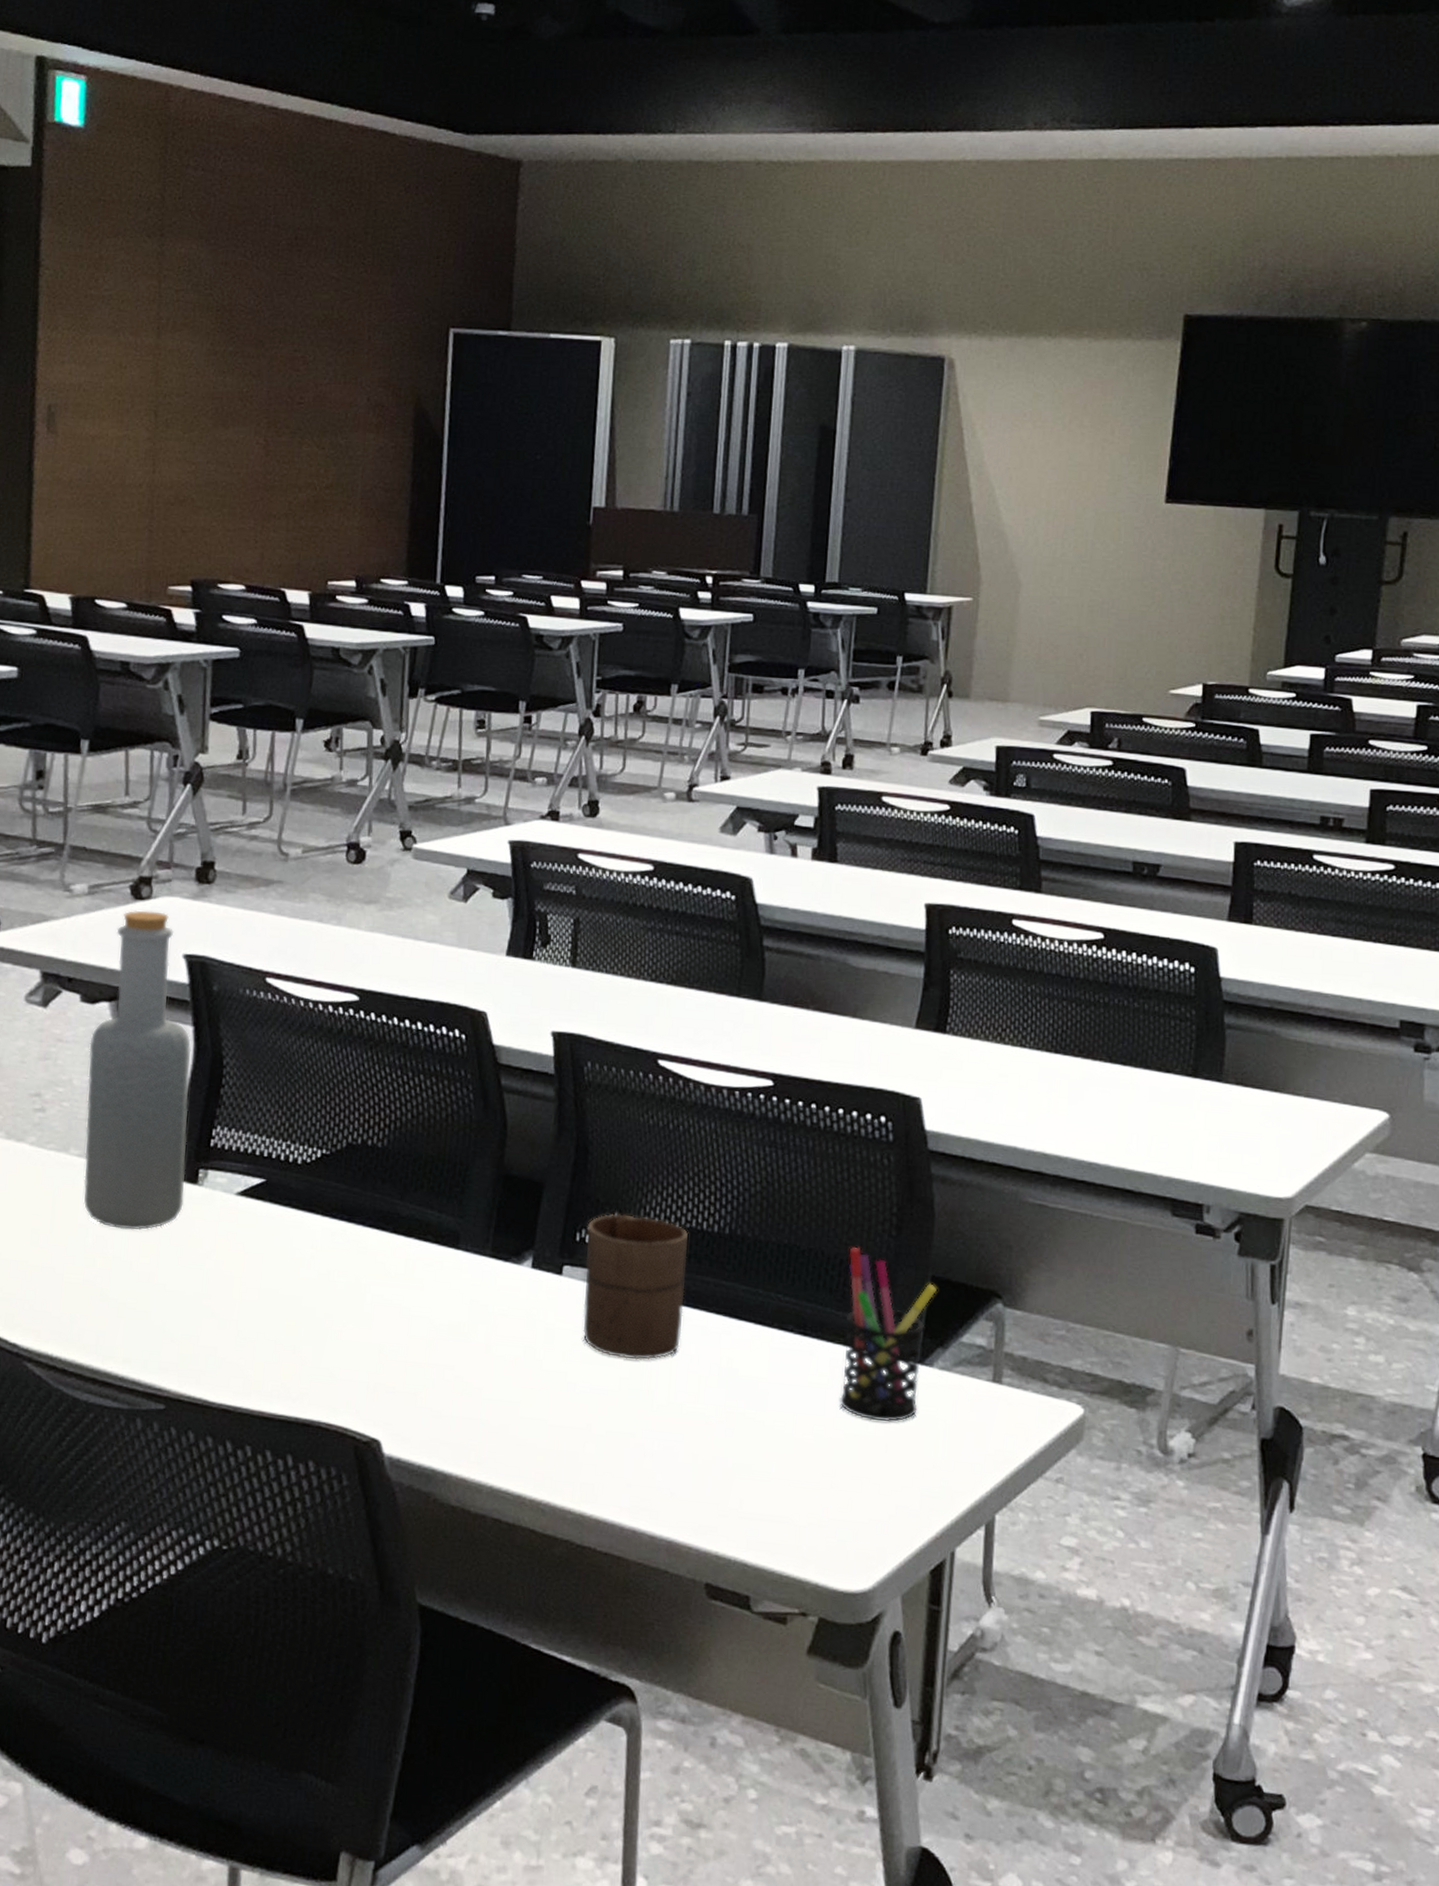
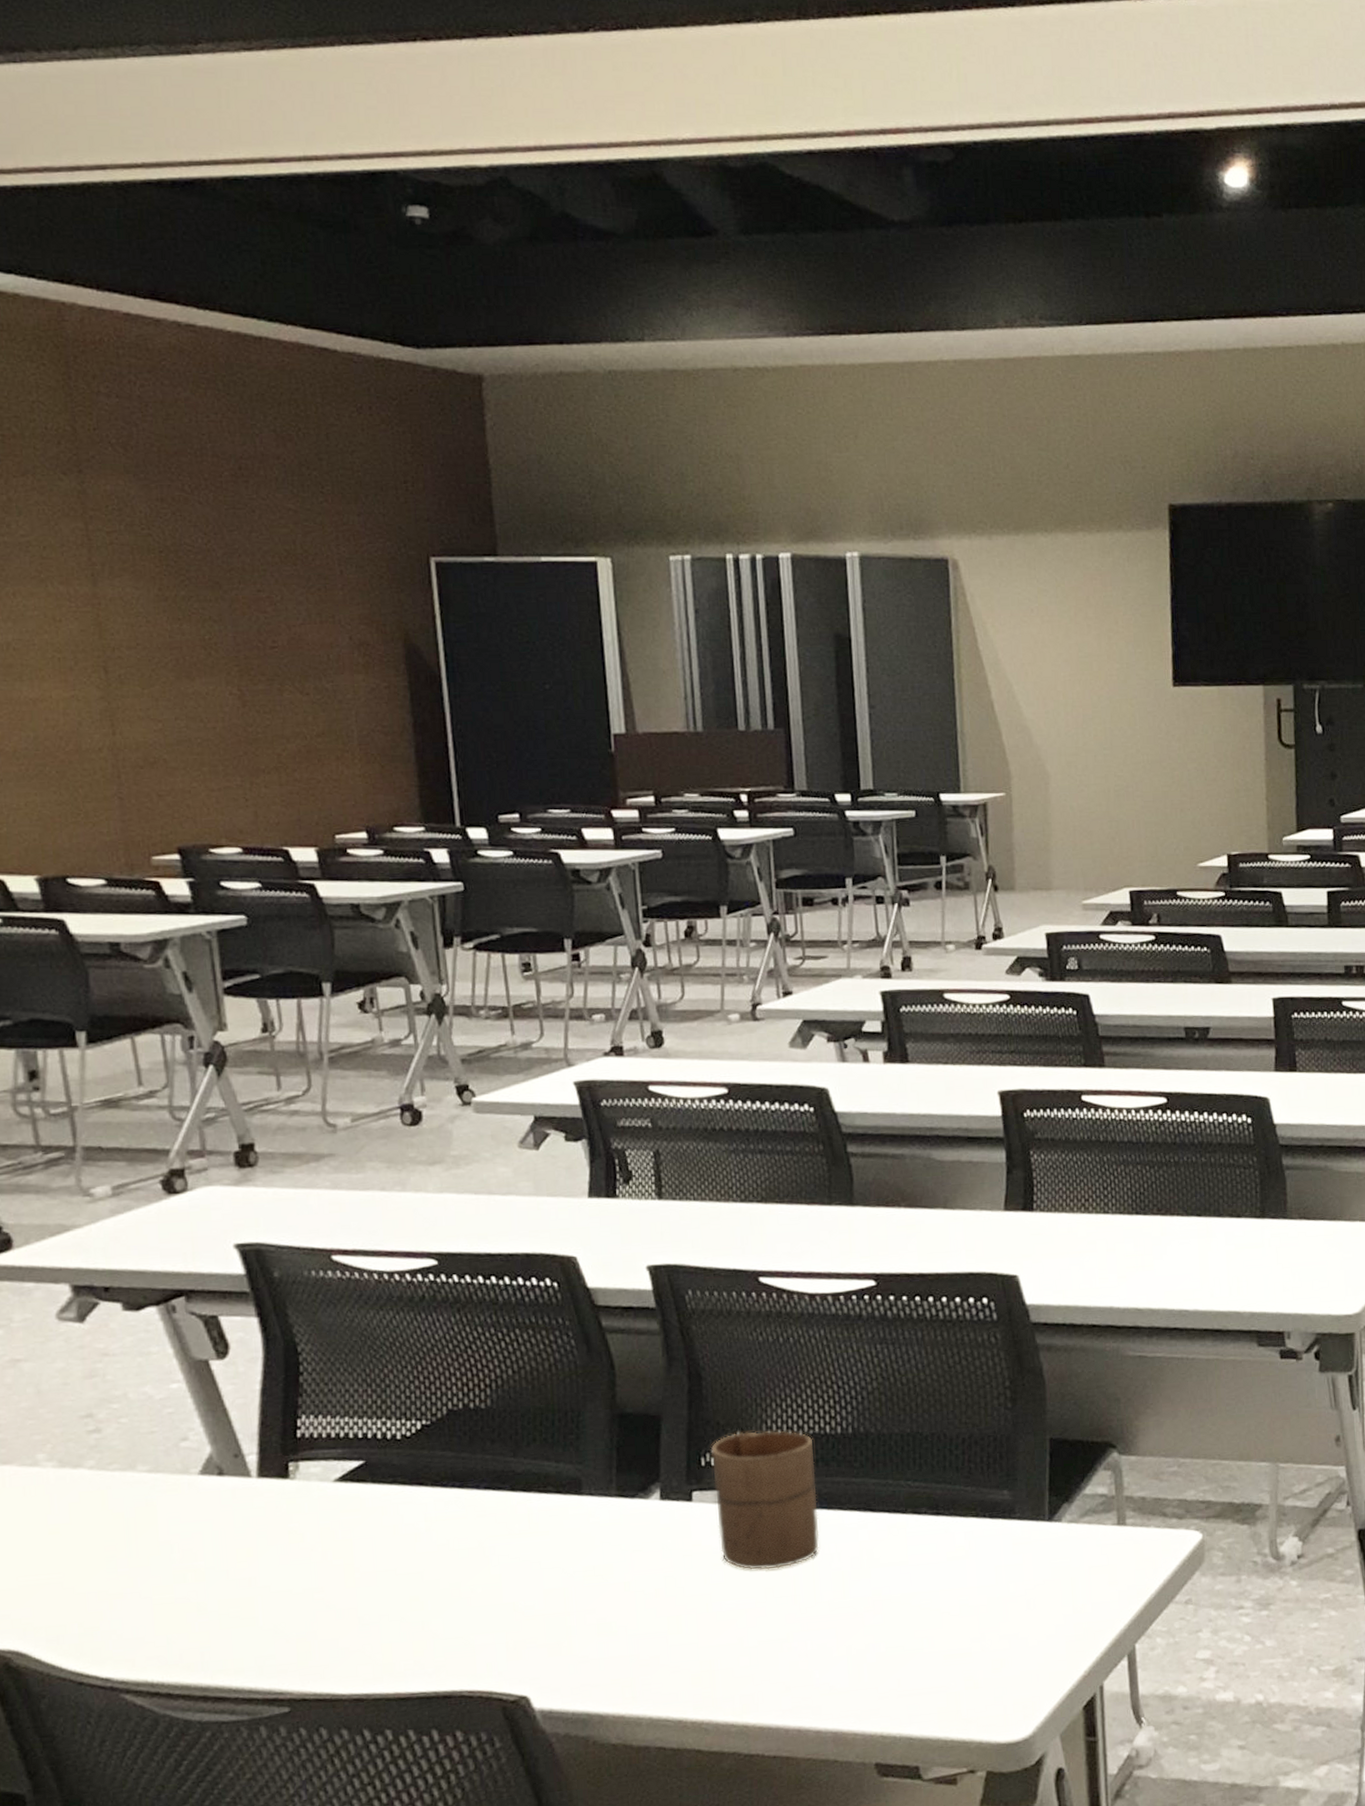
bottle: present [83,910,191,1231] -> none [141,1203,277,1539]
pen holder: present [839,1247,937,1422] -> none [970,1423,1056,1582]

